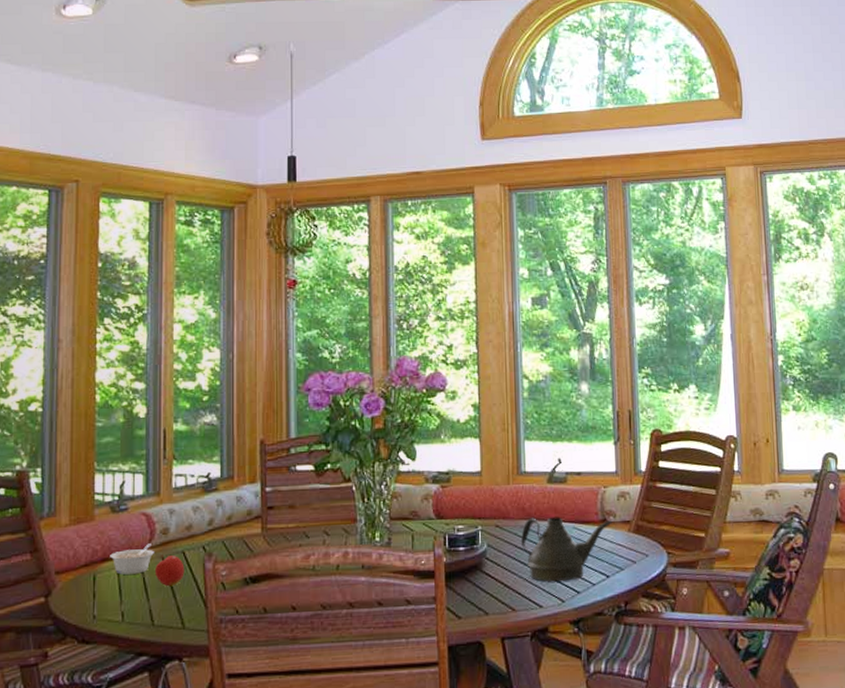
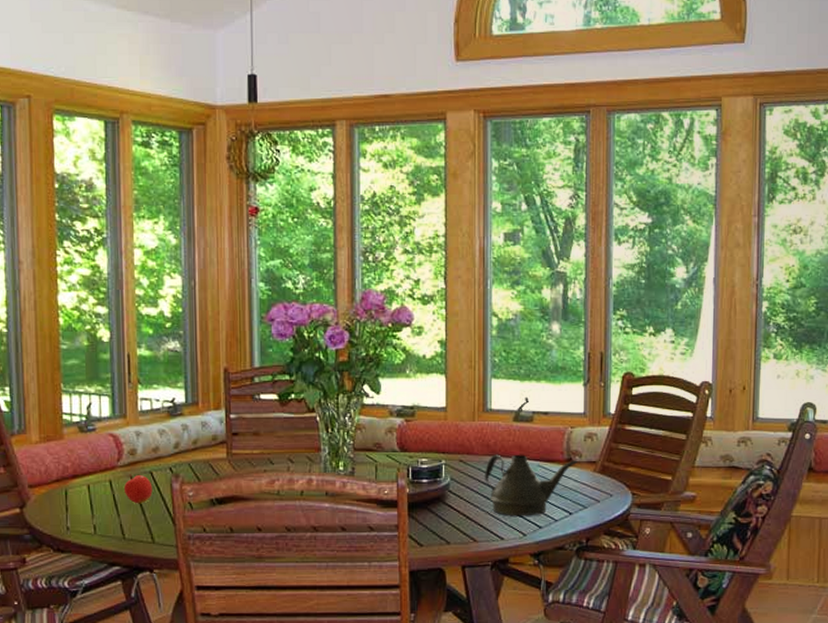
legume: present [110,543,154,575] -> none [80,463,123,491]

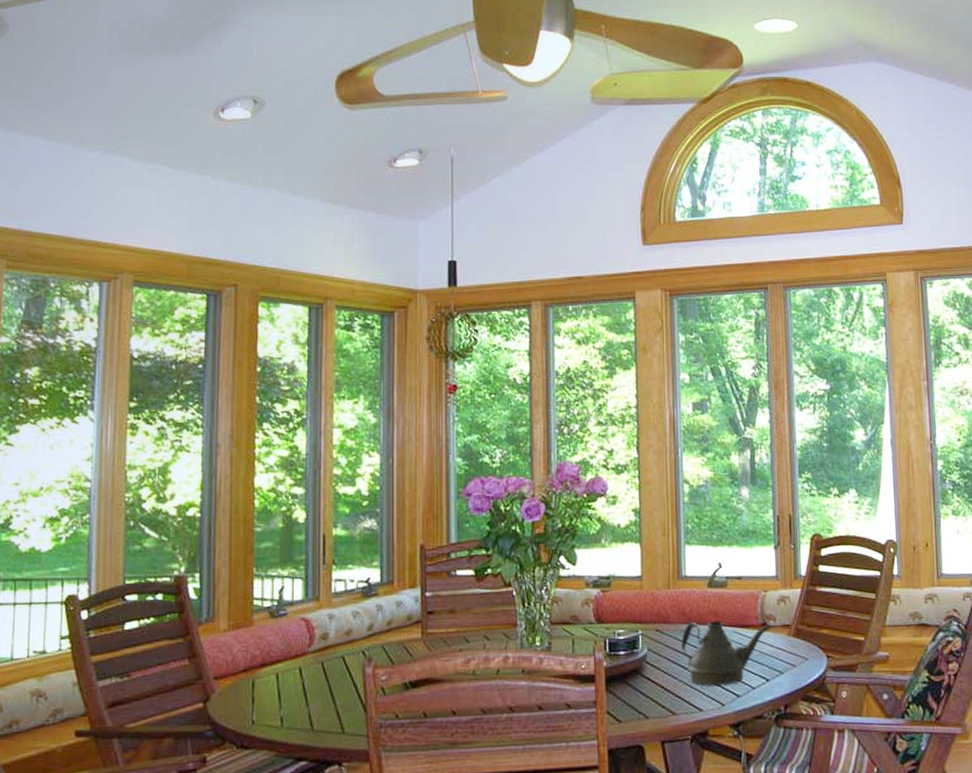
fruit: present [124,474,153,504] -> none [315,660,344,692]

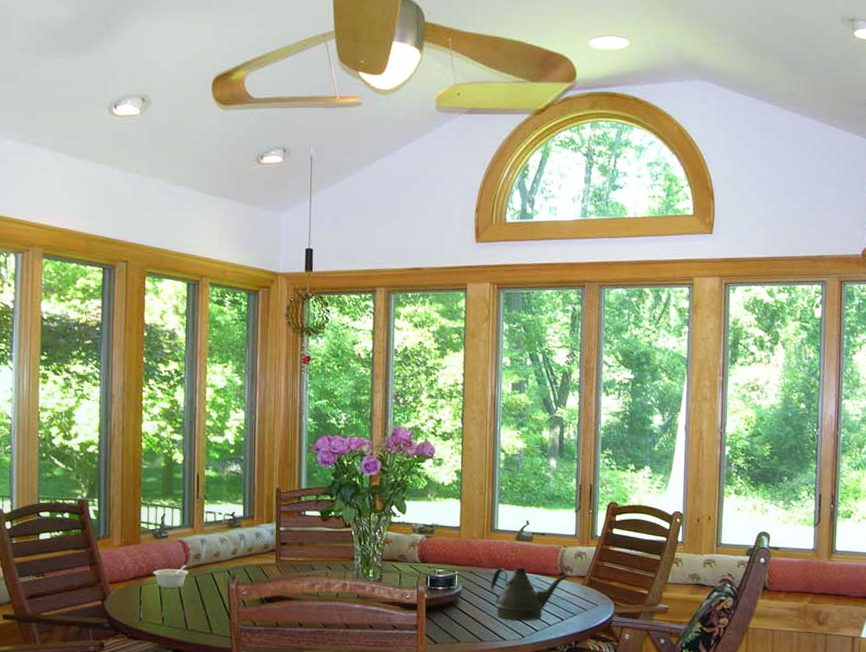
legume: none [269,648,313,680] -> present [153,565,188,588]

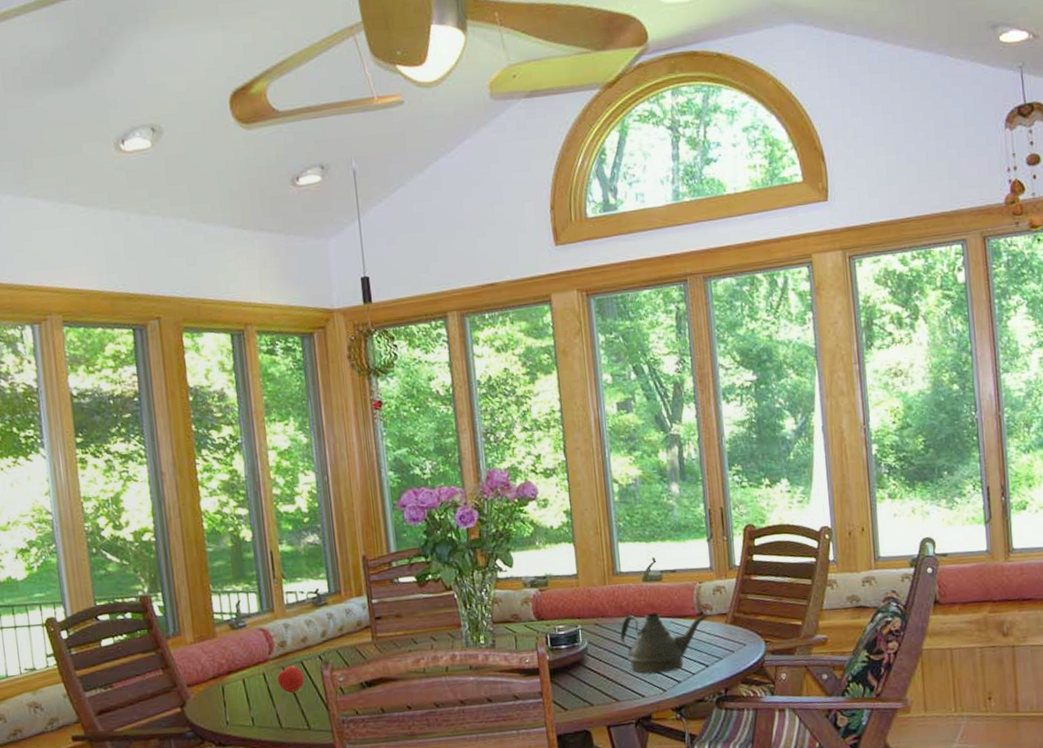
legume: present [153,565,188,588] -> none [235,655,275,685]
fruit: none [189,575,213,600] -> present [277,665,305,694]

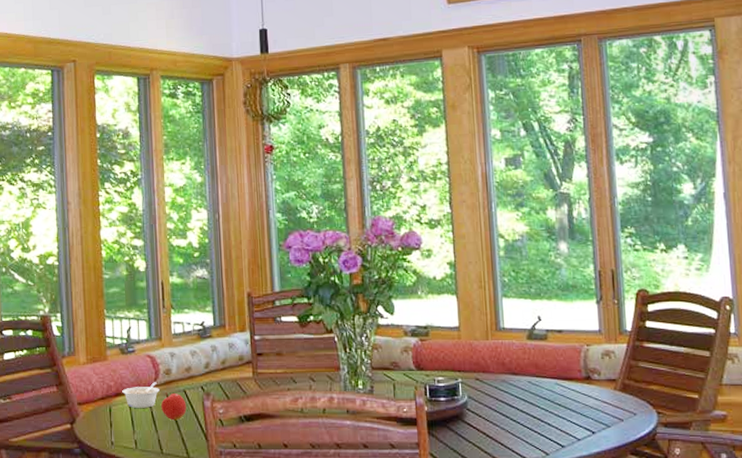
legume: none [235,655,275,685] -> present [122,382,159,408]
teapot: present [620,612,709,674] -> none [502,372,597,435]

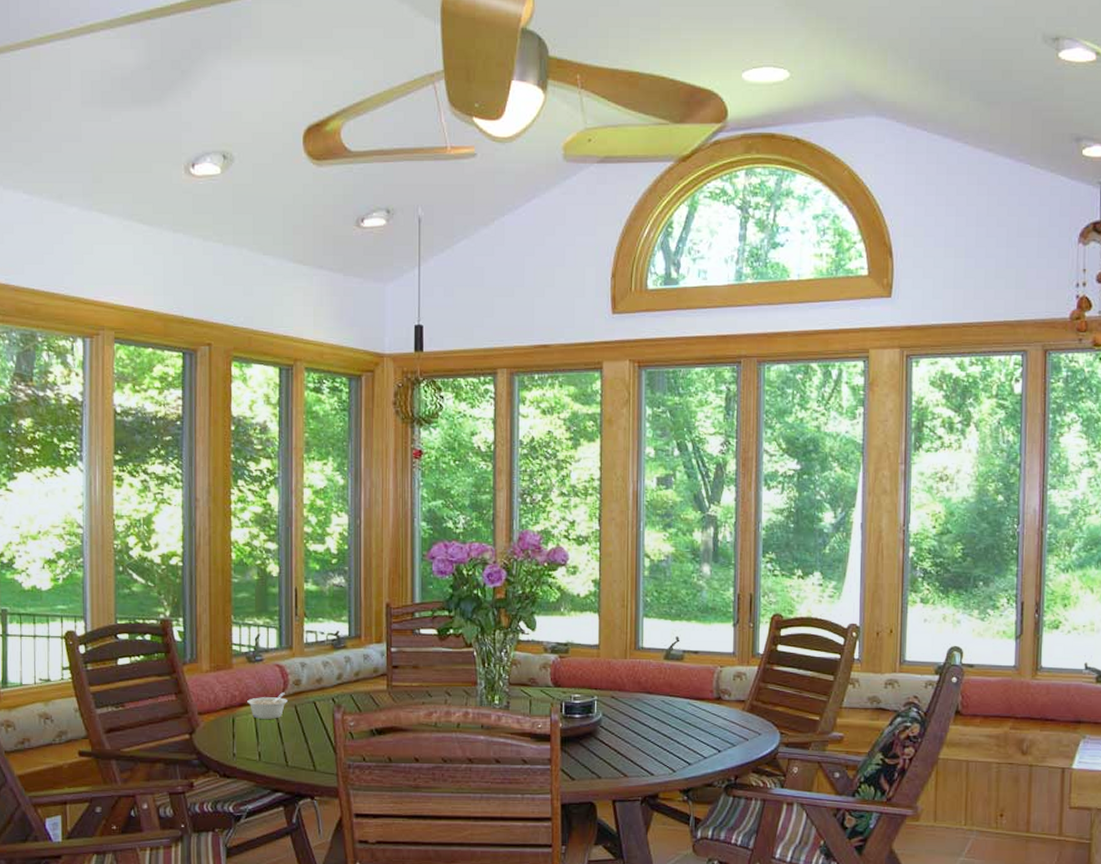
fruit: present [161,392,187,421] -> none [289,704,316,733]

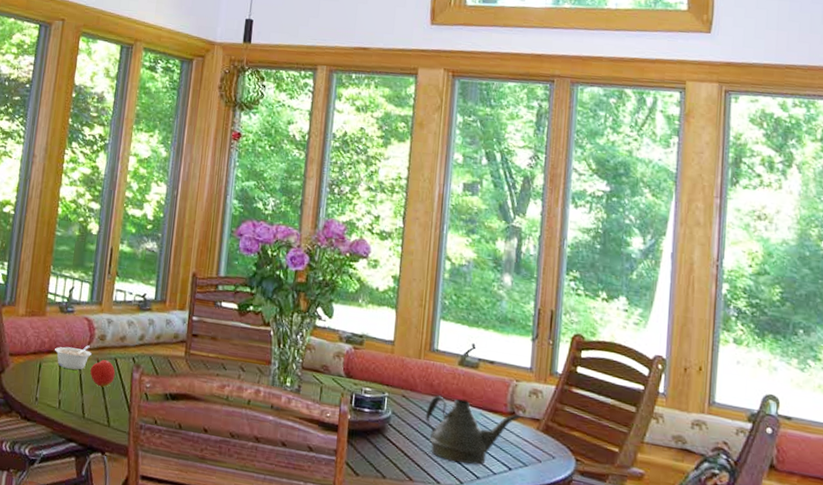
fruit: none [289,704,316,733] -> present [90,357,116,388]
teapot: none [636,691,727,753] -> present [426,395,521,465]

